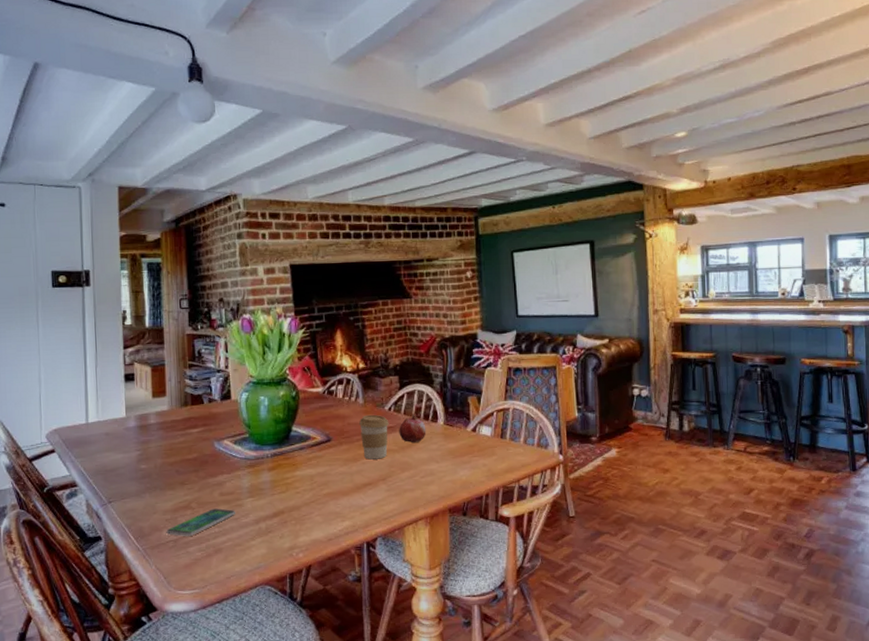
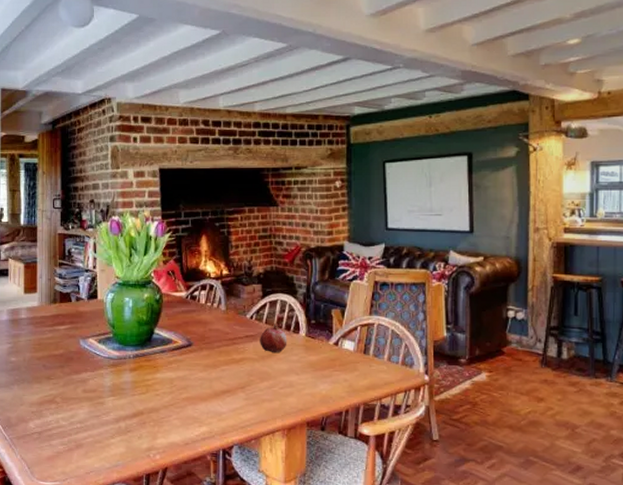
smartphone: present [166,508,236,536] -> none [32,404,98,429]
coffee cup: present [359,414,389,460] -> none [220,322,250,367]

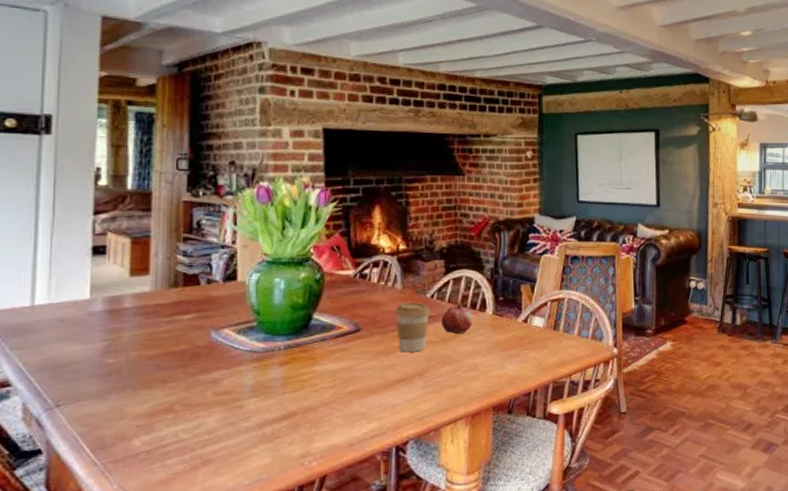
coffee cup: none [220,322,250,367] -> present [395,302,431,353]

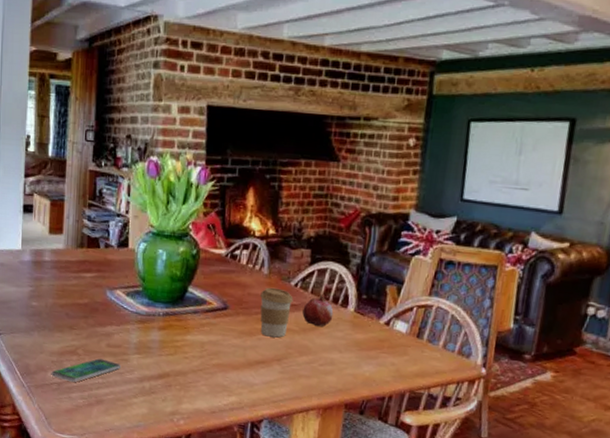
smartphone: none [136,411,234,446] -> present [51,358,122,382]

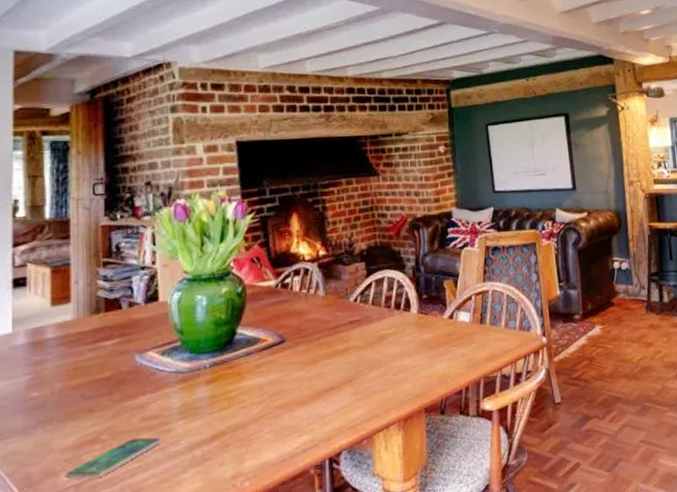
coffee cup: present [260,287,293,338] -> none [319,307,355,360]
fruit: present [302,294,334,327] -> none [366,303,398,337]

